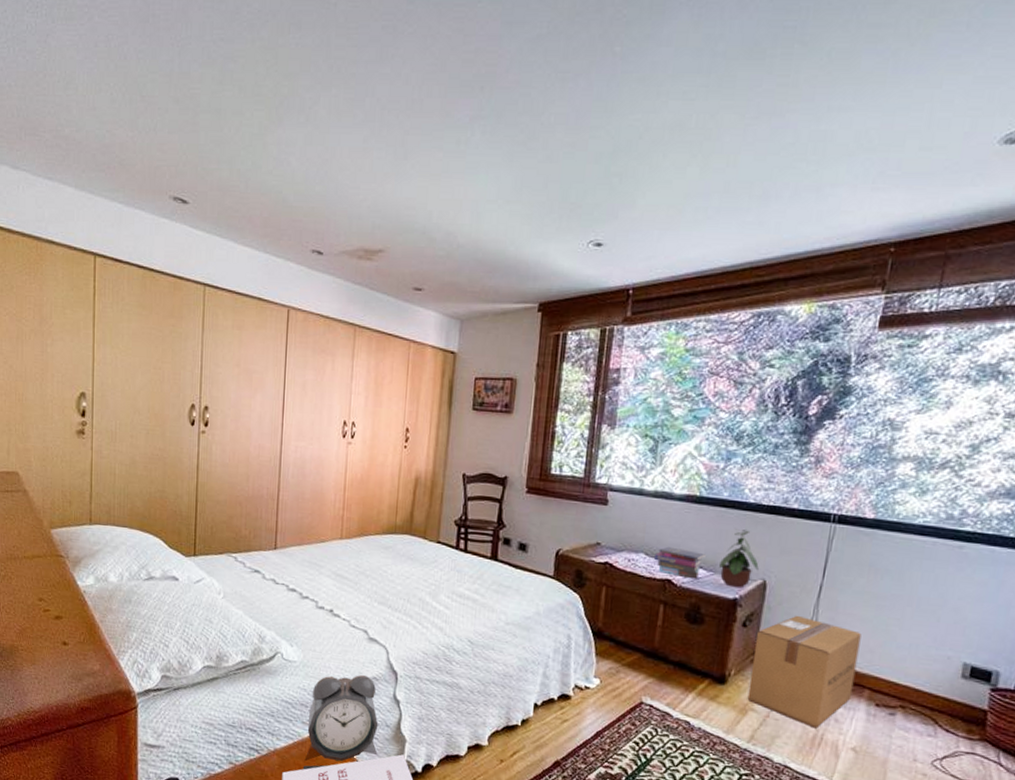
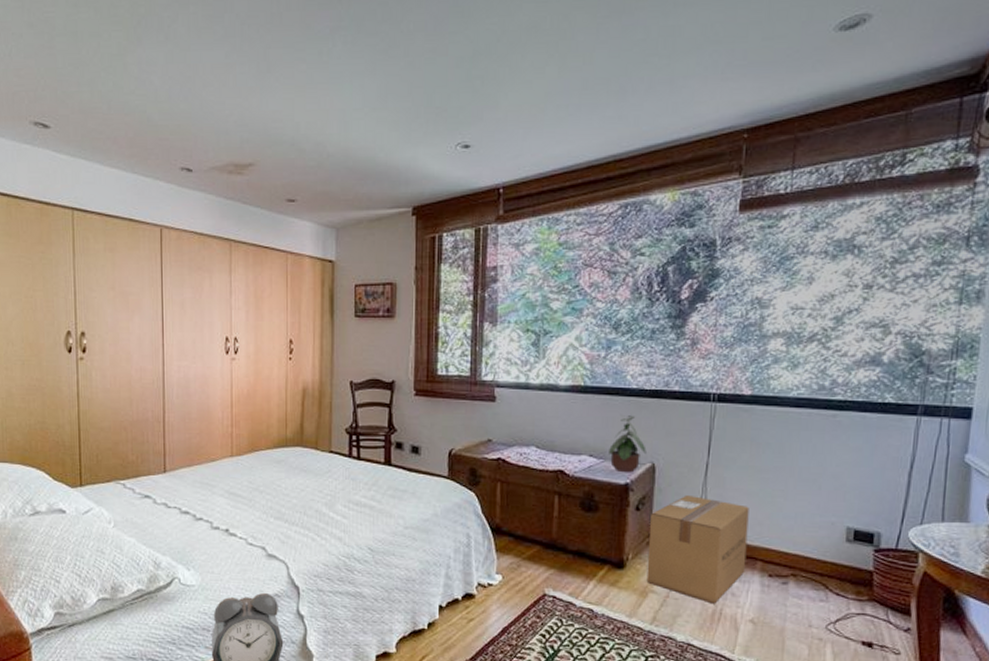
books: present [654,546,706,580] -> none [546,437,595,468]

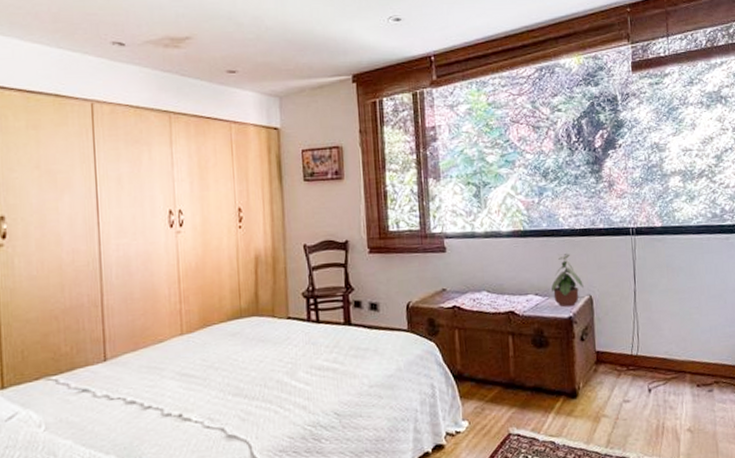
box: present [646,494,749,604] -> none [594,320,678,419]

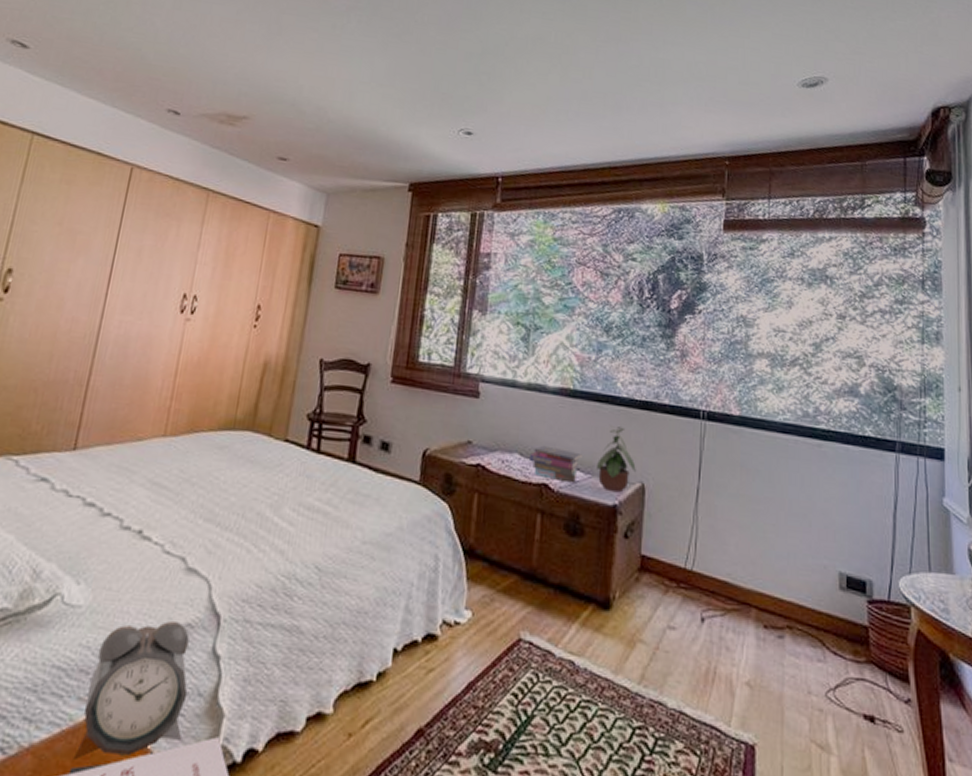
books: none [496,280,538,307] -> present [530,445,582,483]

